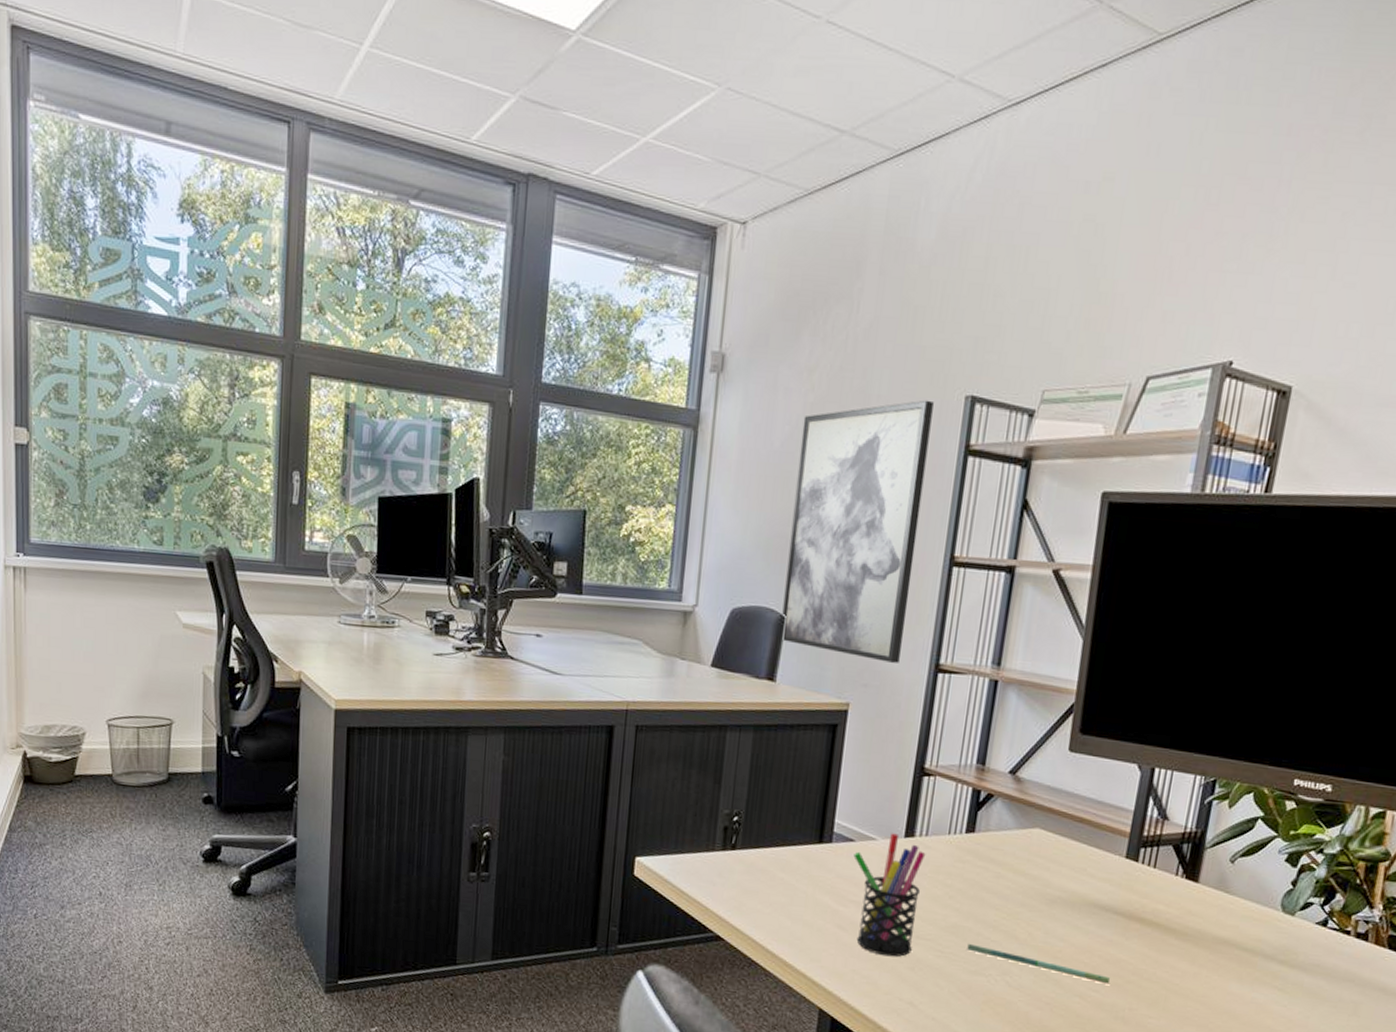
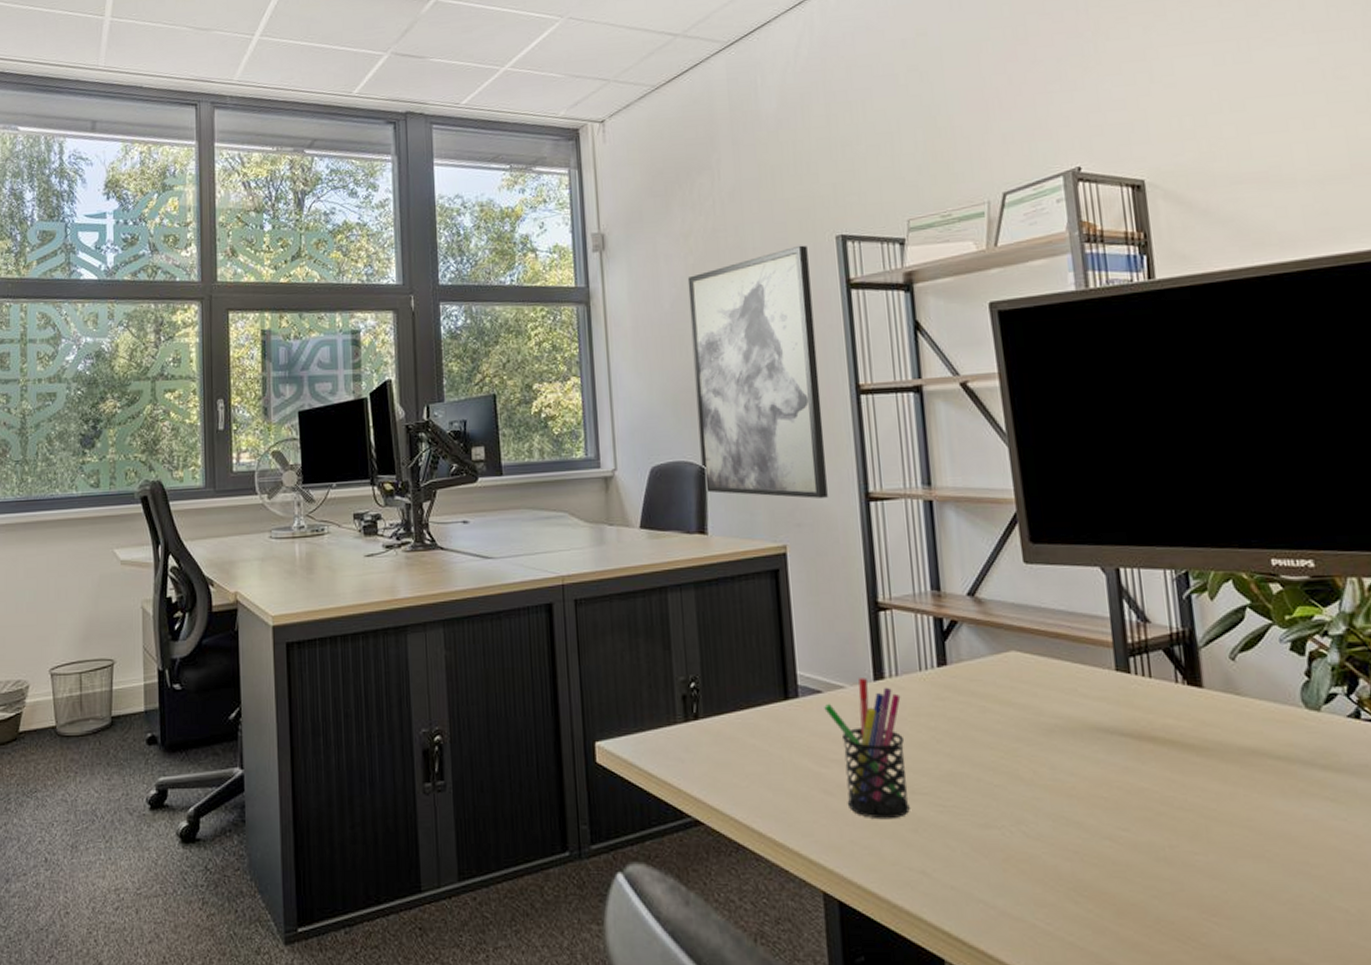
pen: present [967,943,1111,984] -> none [969,792,1139,820]

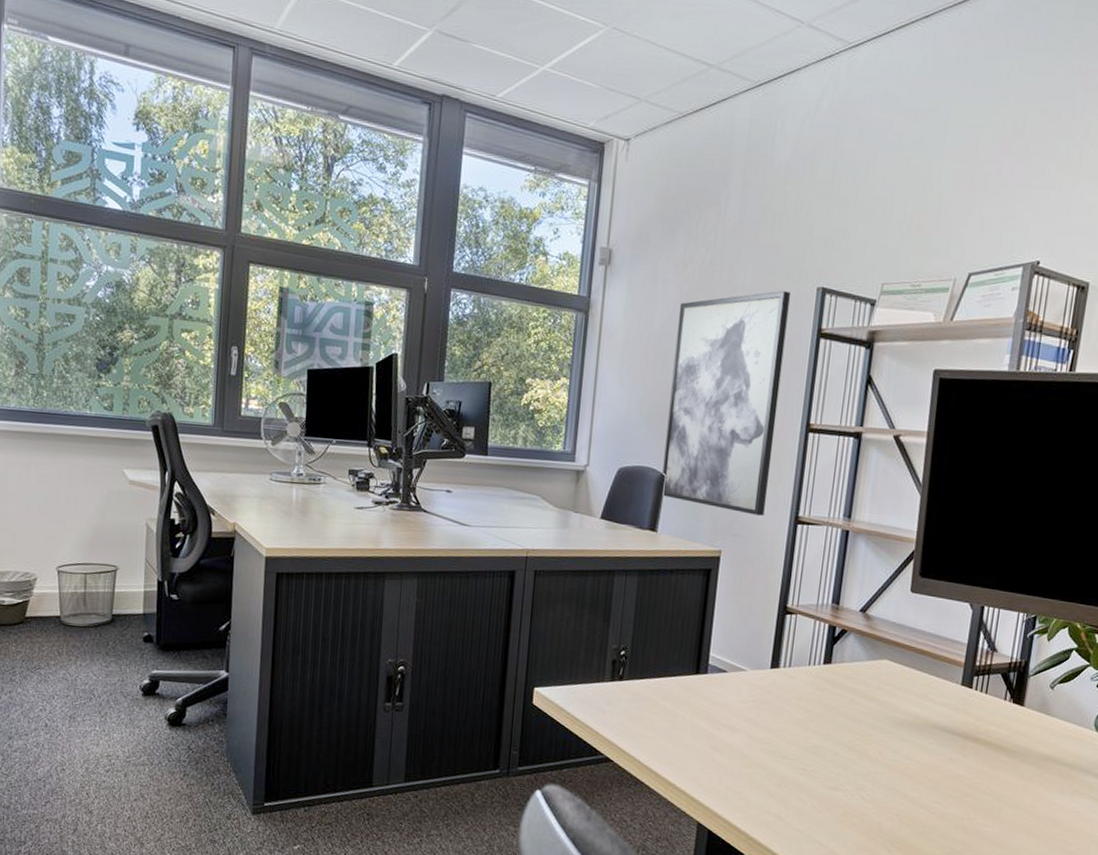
pen holder: present [824,678,910,820] -> none [726,665,789,775]

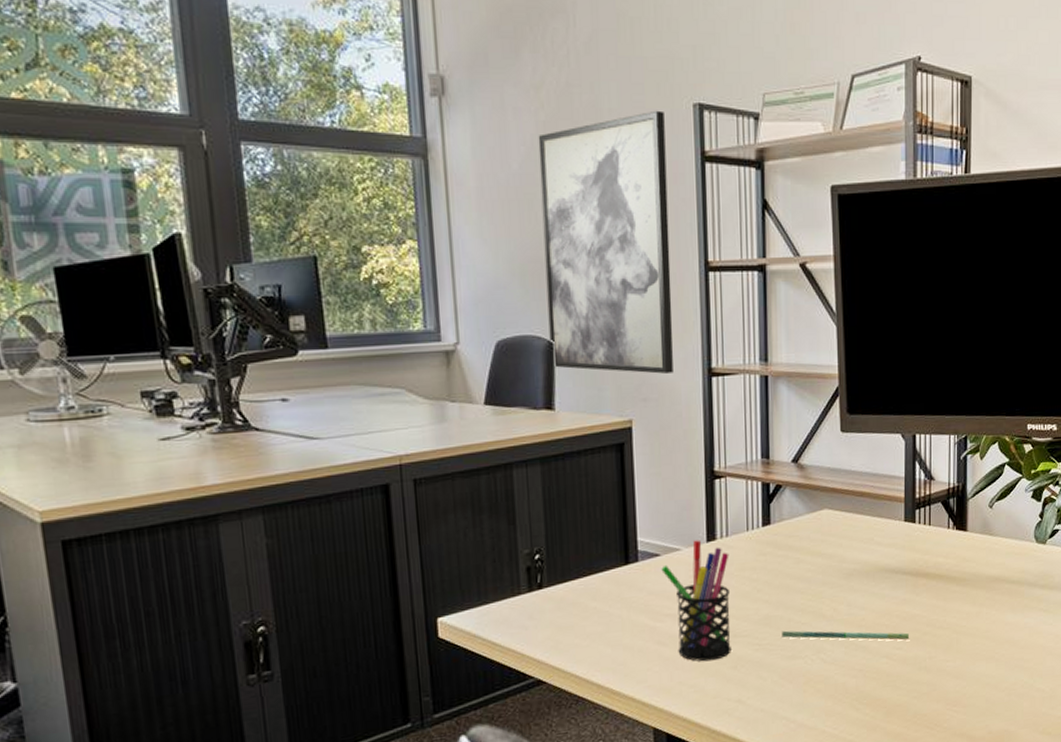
pen holder: none [726,665,789,775] -> present [661,540,731,662]
pen: none [826,762,951,797] -> present [781,630,910,641]

